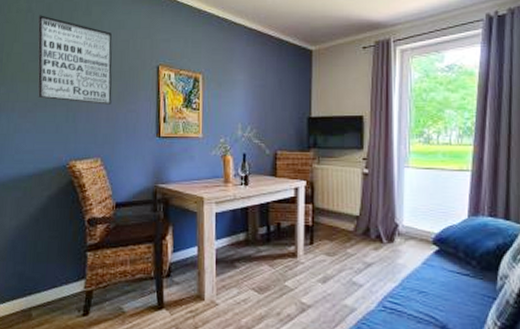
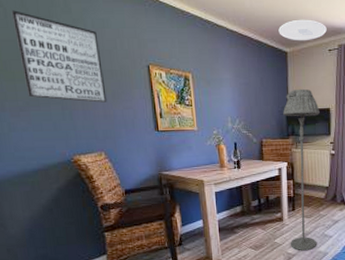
ceiling light: none [303,14,361,37] -> present [278,19,327,40]
floor lamp: none [304,92,350,302] -> present [283,88,320,251]

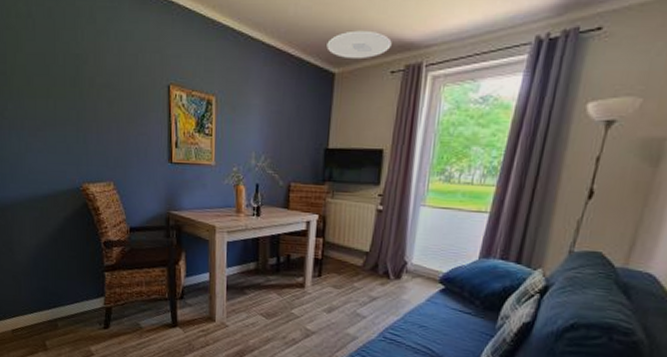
wall art: present [11,10,107,103] -> none [39,21,122,126]
floor lamp: present [283,88,320,251] -> none [311,121,369,330]

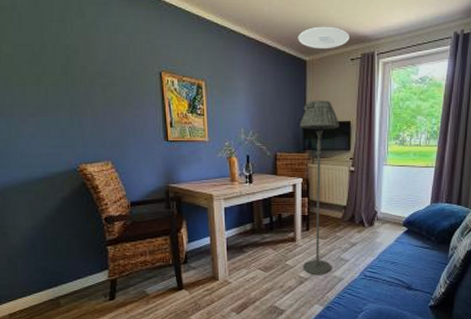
floor lamp: none [311,121,369,330] -> present [300,100,339,275]

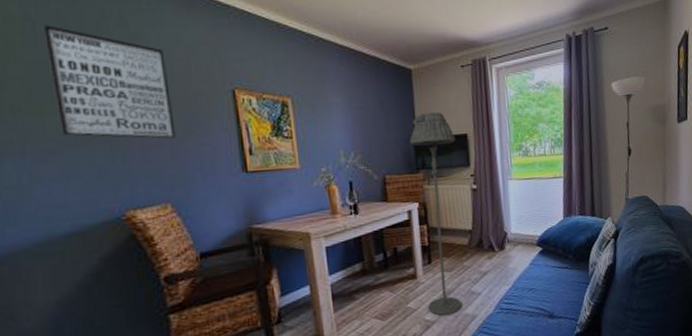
wall art: none [25,14,117,110] -> present [42,25,176,139]
ceiling light: present [298,26,350,48] -> none [399,31,457,56]

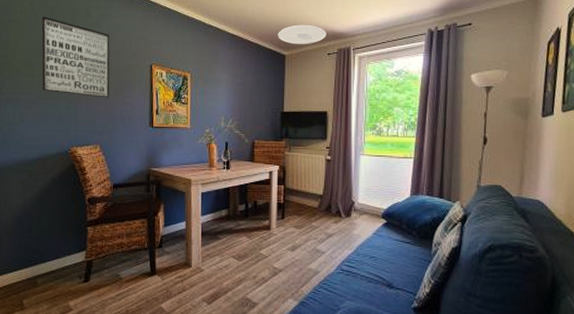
ceiling light: none [399,31,457,56] -> present [278,24,326,44]
floor lamp: present [410,112,462,316] -> none [278,91,316,267]

